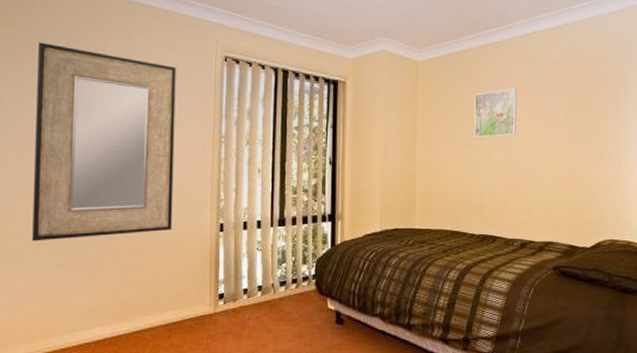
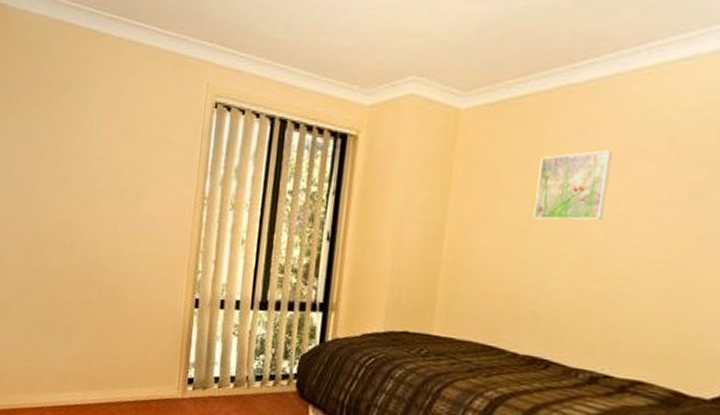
home mirror: present [32,42,176,242] -> none [18,86,163,300]

